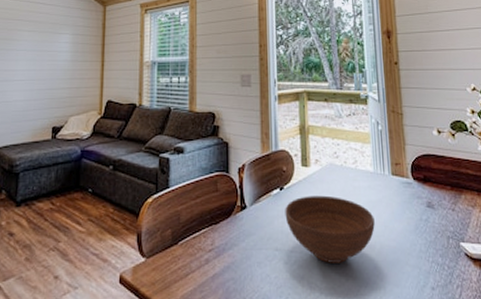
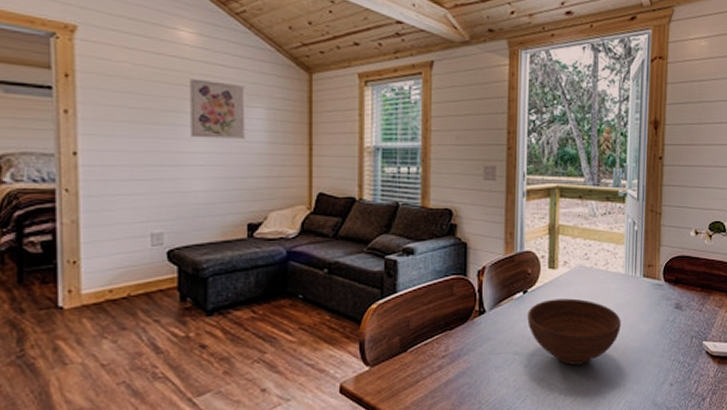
wall art: none [16,14,57,59] -> present [190,78,245,139]

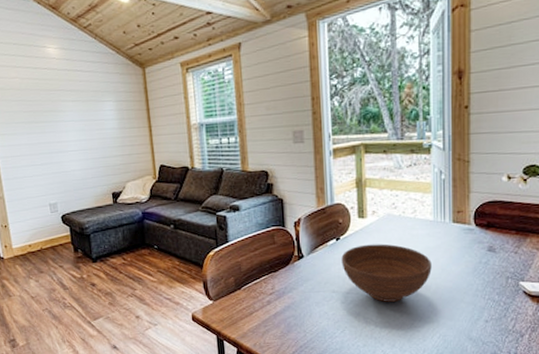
wall art: present [190,78,245,139] -> none [59,84,103,130]

